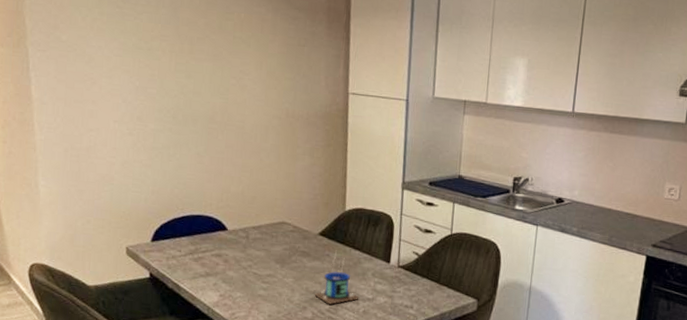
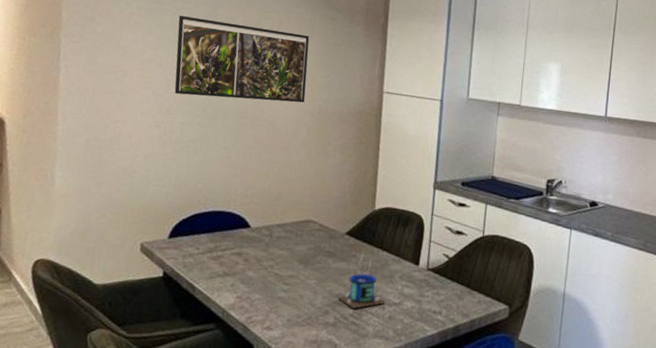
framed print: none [140,20,272,106] -> present [174,16,310,103]

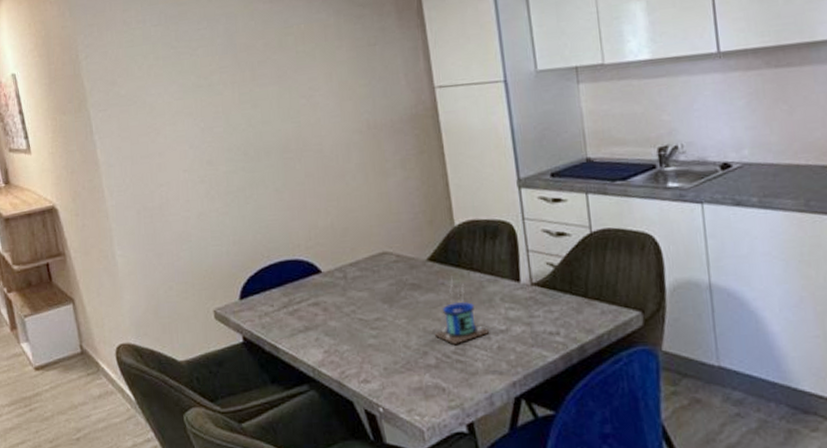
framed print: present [174,16,310,103] -> none [197,43,349,142]

